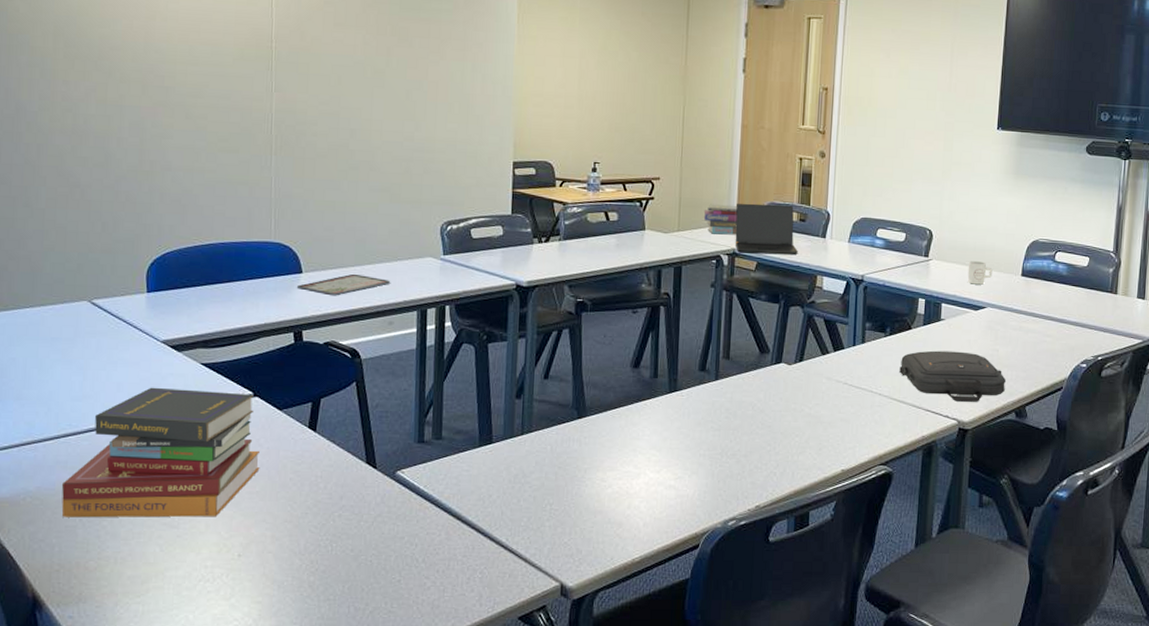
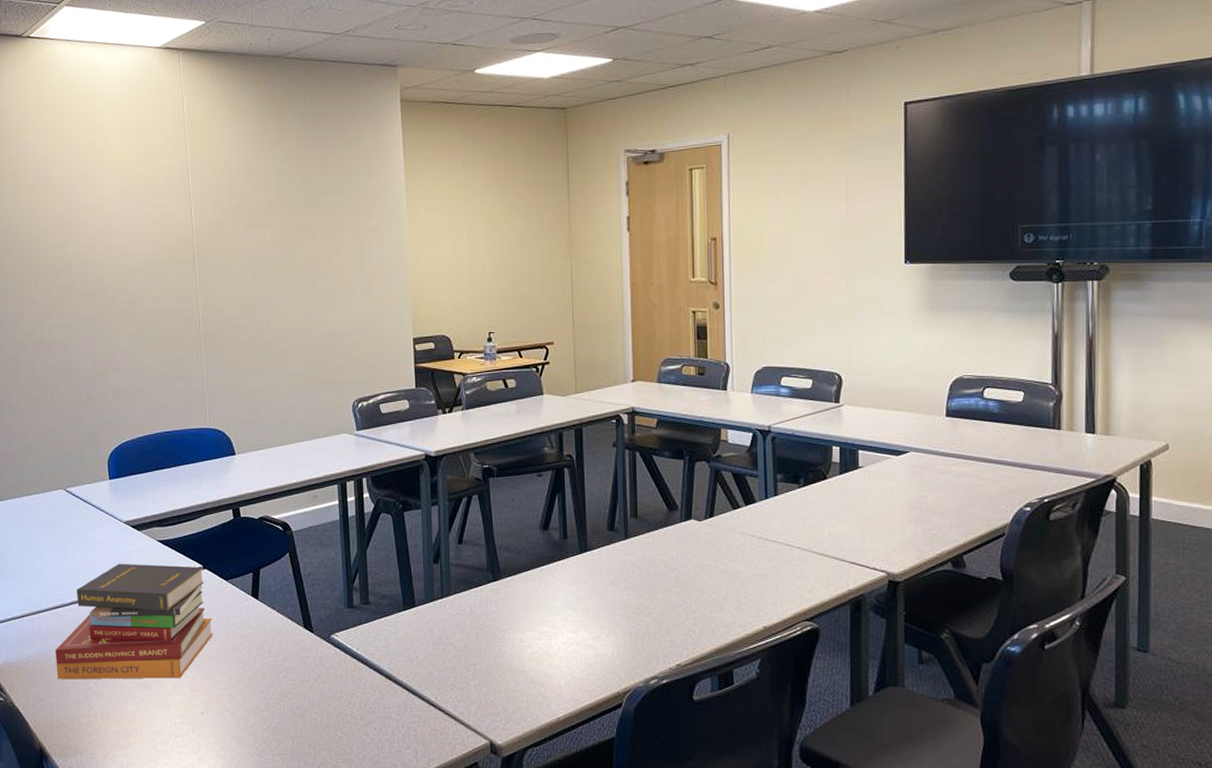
tablet: present [297,273,391,296] -> none [232,452,312,474]
books: present [703,204,738,235] -> none [599,363,634,394]
laptop: present [735,203,798,254] -> none [632,360,699,411]
laptop bag: present [899,350,1007,402] -> none [817,500,939,552]
mug: present [967,261,993,285] -> none [884,404,913,428]

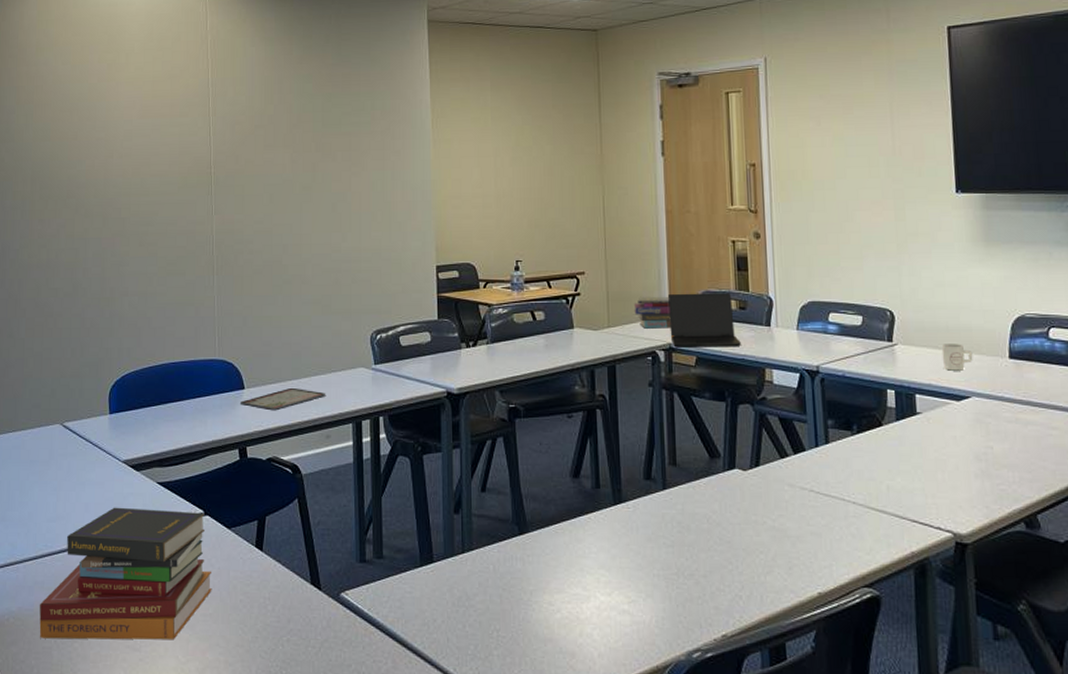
tablet: none [232,452,312,474] -> present [241,387,326,411]
books: none [599,363,634,394] -> present [633,296,671,329]
laptop: none [632,360,699,411] -> present [668,293,741,348]
mug: none [884,404,913,428] -> present [941,344,973,371]

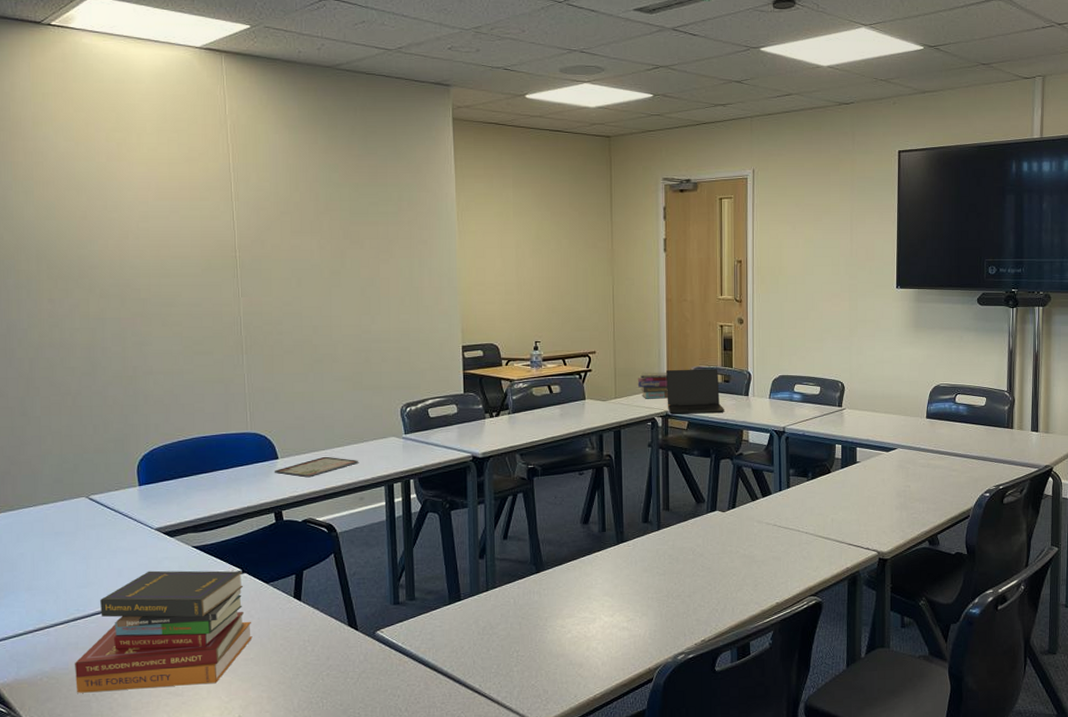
mug: present [941,344,973,371] -> none [878,408,900,429]

